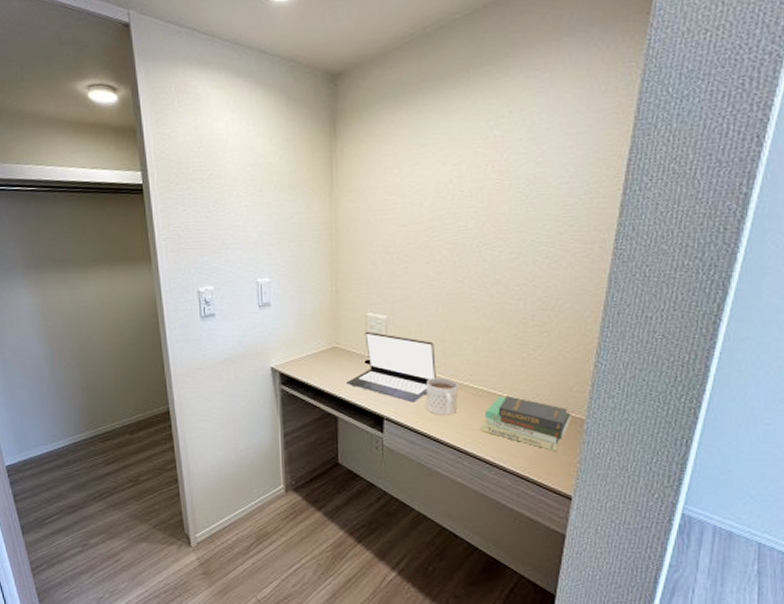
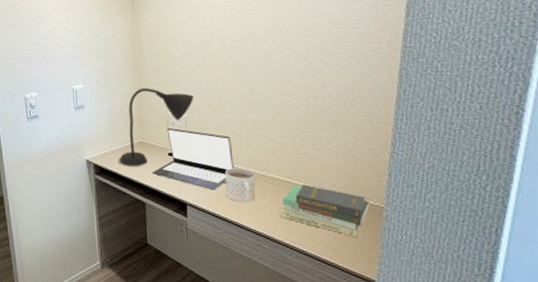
desk lamp: none [308,284,397,375] -> present [118,88,194,166]

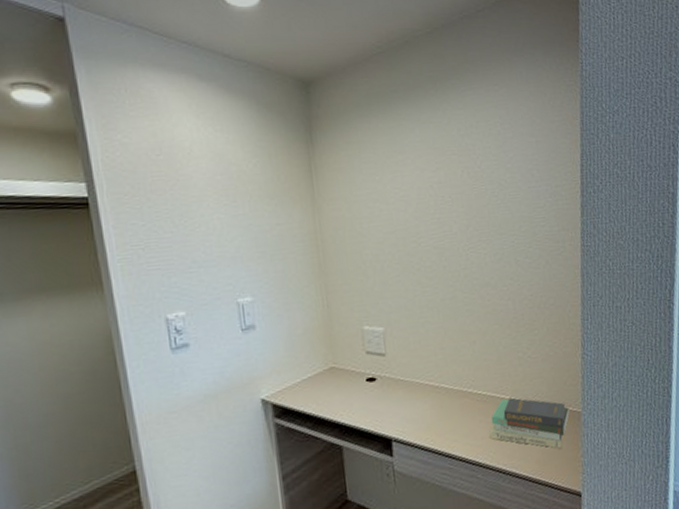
desk lamp: present [118,88,194,166] -> none [304,298,392,402]
laptop: present [152,127,234,190] -> none [348,346,440,419]
mug: present [224,168,256,202] -> none [430,386,465,429]

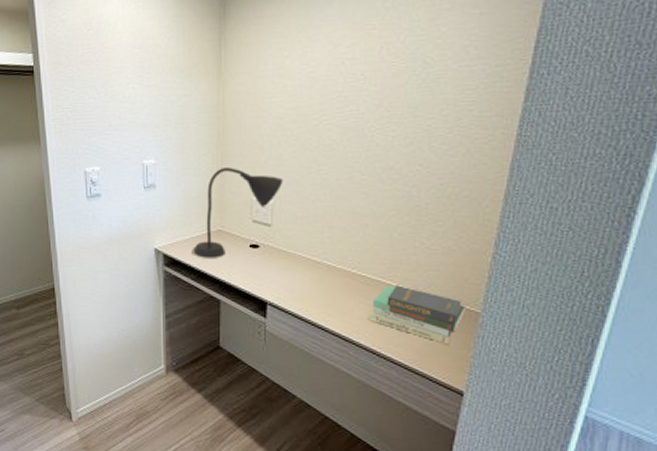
desk lamp: none [304,298,392,402] -> present [192,168,284,258]

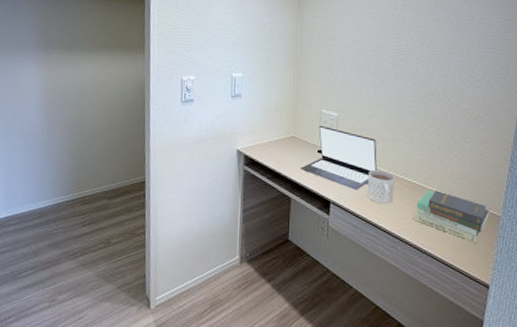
desk lamp: present [192,168,284,258] -> none [269,84,347,161]
laptop: none [230,215,323,289] -> present [300,125,377,190]
mug: none [311,264,345,303] -> present [367,169,395,204]

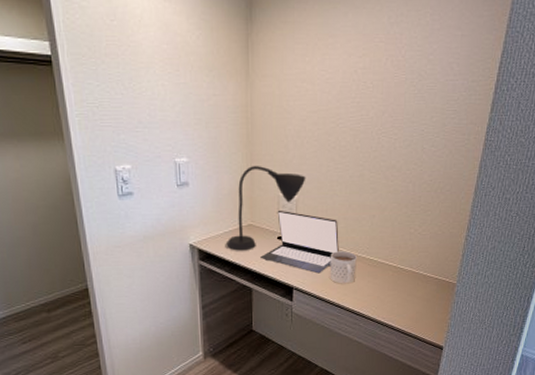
desk lamp: none [269,84,347,161] -> present [225,166,306,251]
books: present [413,190,489,243] -> none [375,265,446,311]

